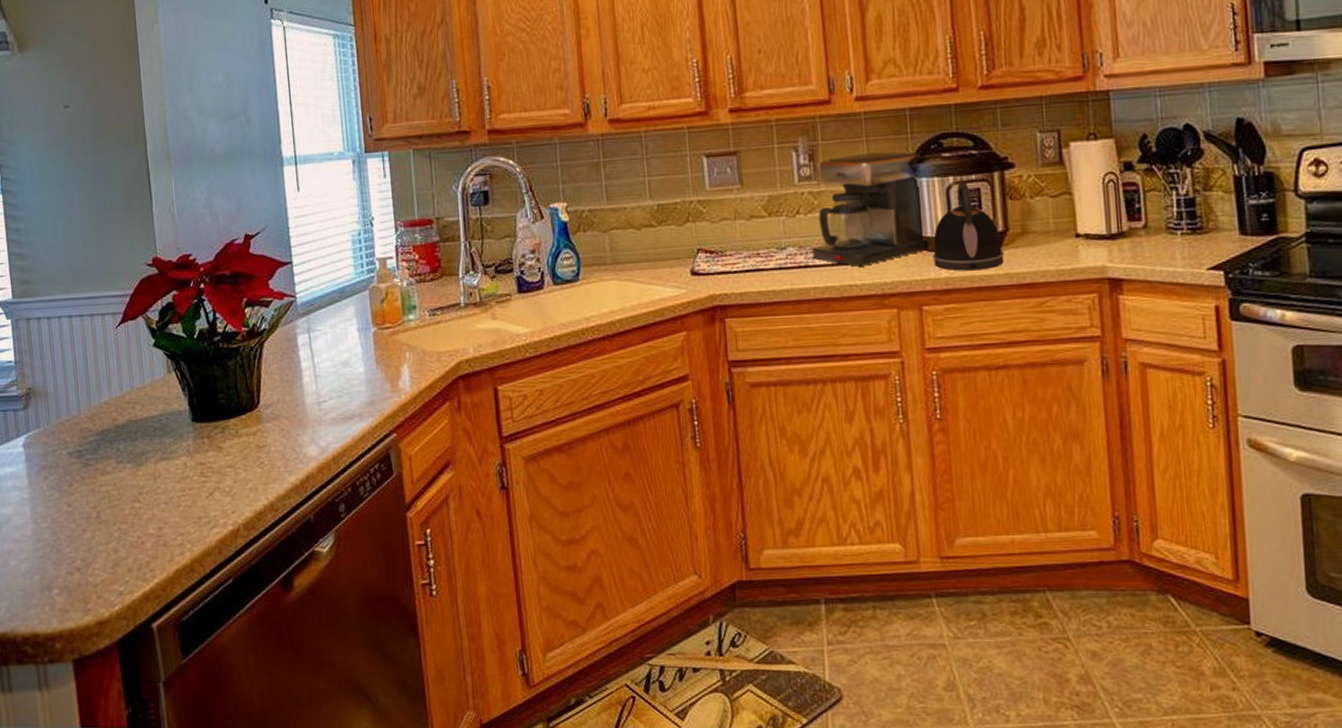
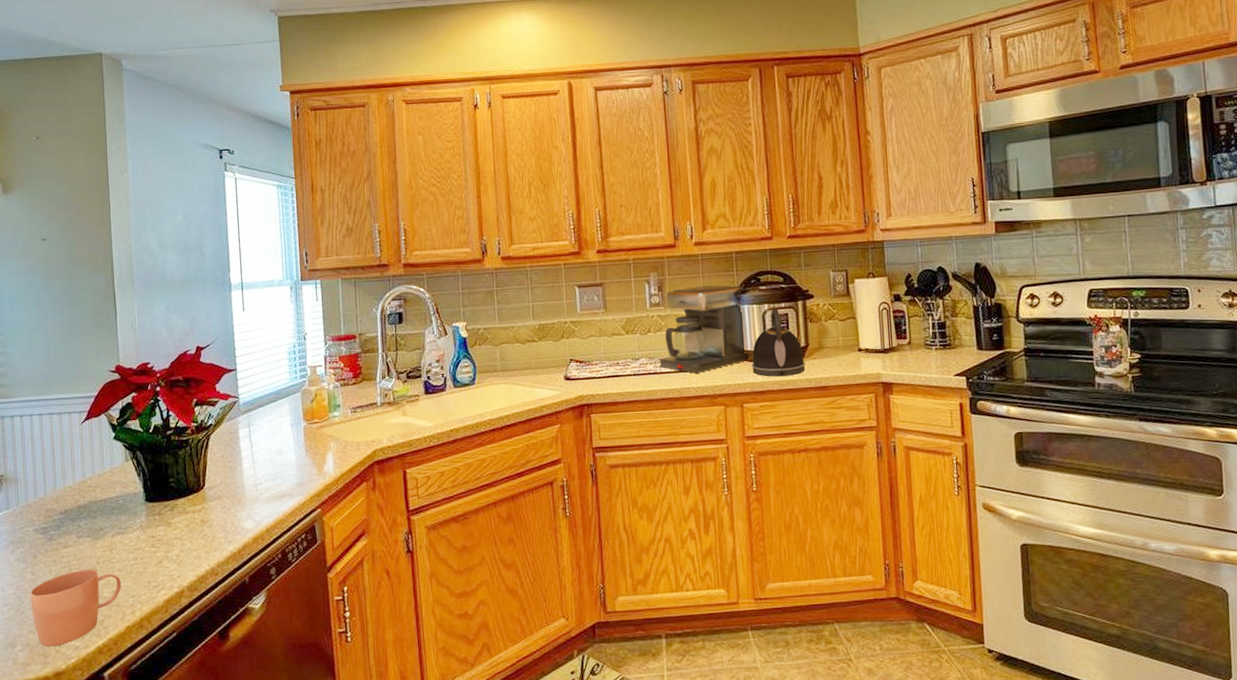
mug: none [66,500,169,591] -> present [30,569,122,647]

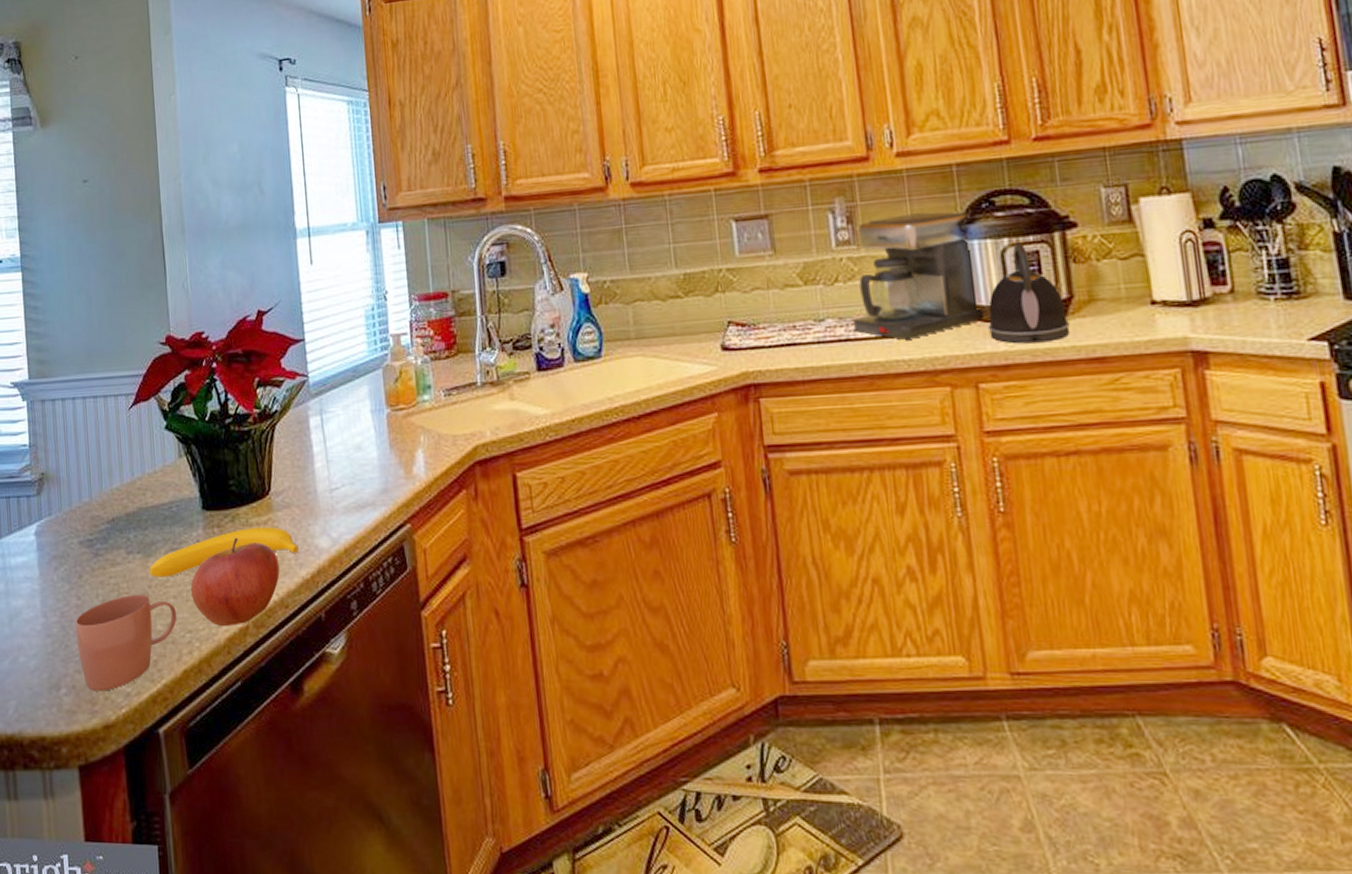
banana: none [97,513,228,556] -> present [149,526,299,578]
apple: none [133,522,211,592] -> present [190,537,280,627]

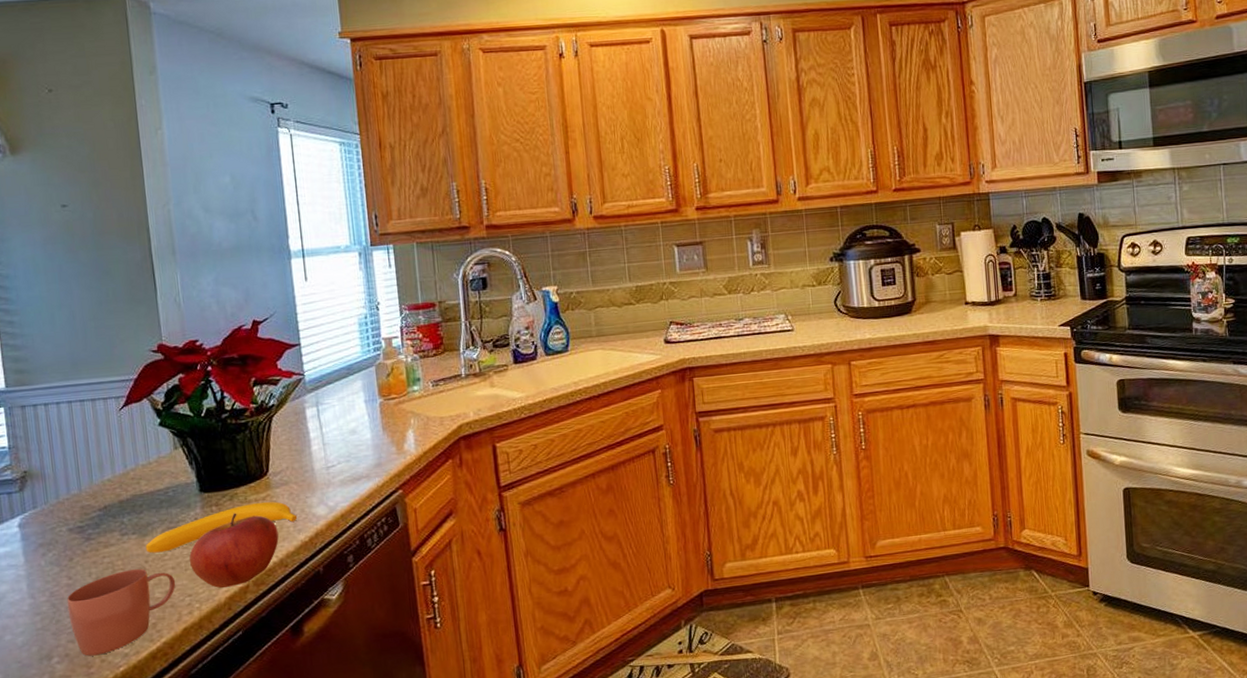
coffee maker: present [852,212,985,340] -> none [763,241,856,332]
kettle: present [987,241,1070,344] -> none [858,262,913,333]

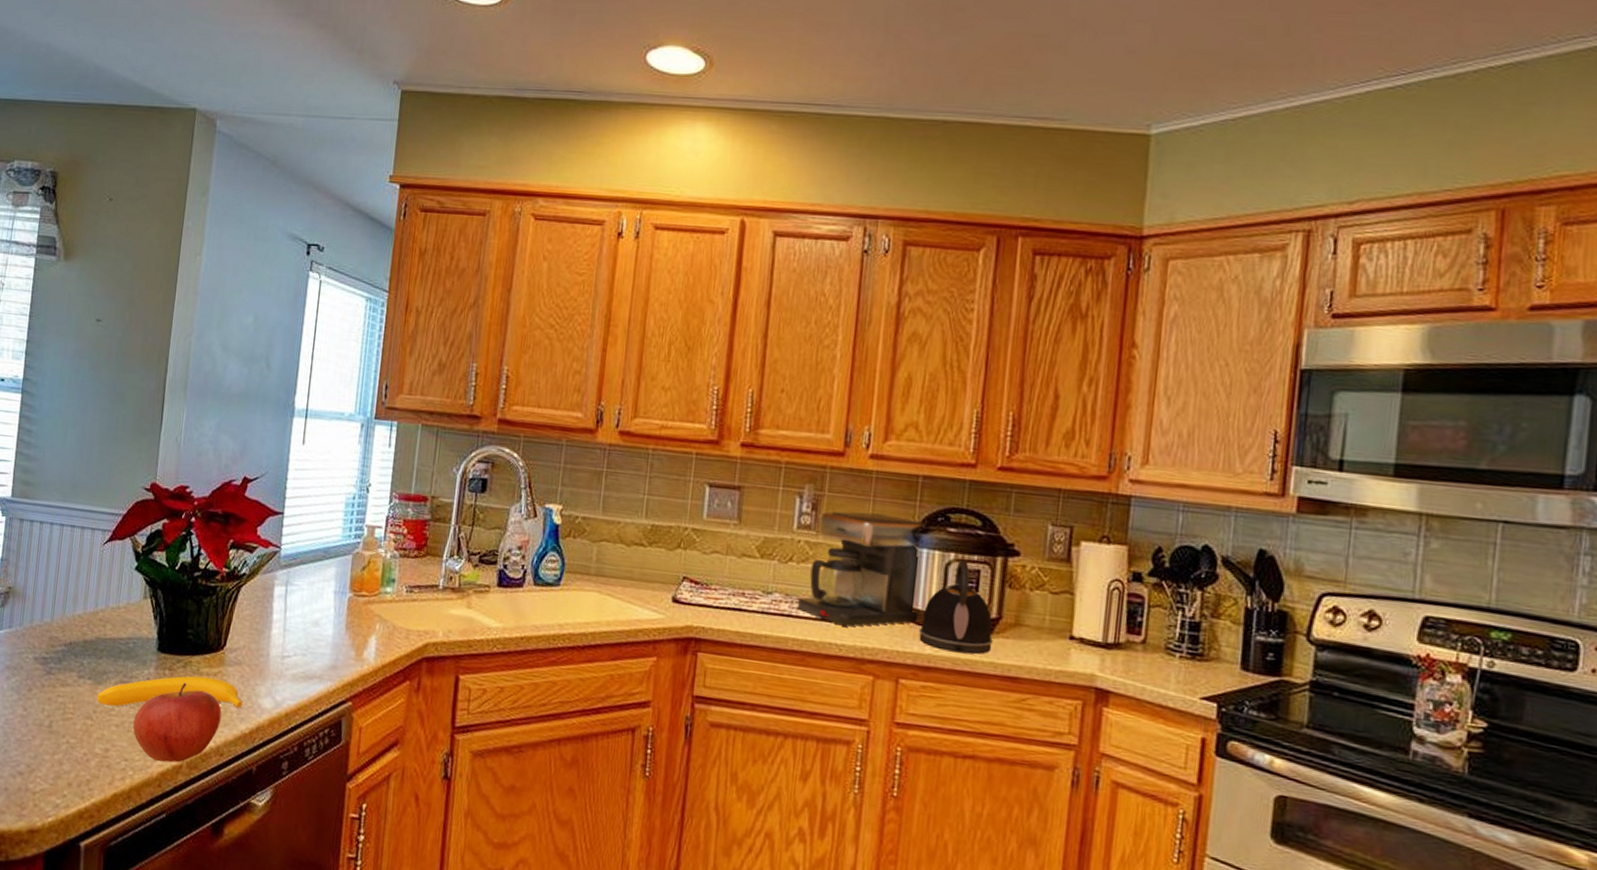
mug: present [66,568,176,656] -> none [15,715,117,799]
coffee maker: none [763,241,856,332] -> present [796,511,926,627]
kettle: none [858,262,913,333] -> present [918,558,993,654]

